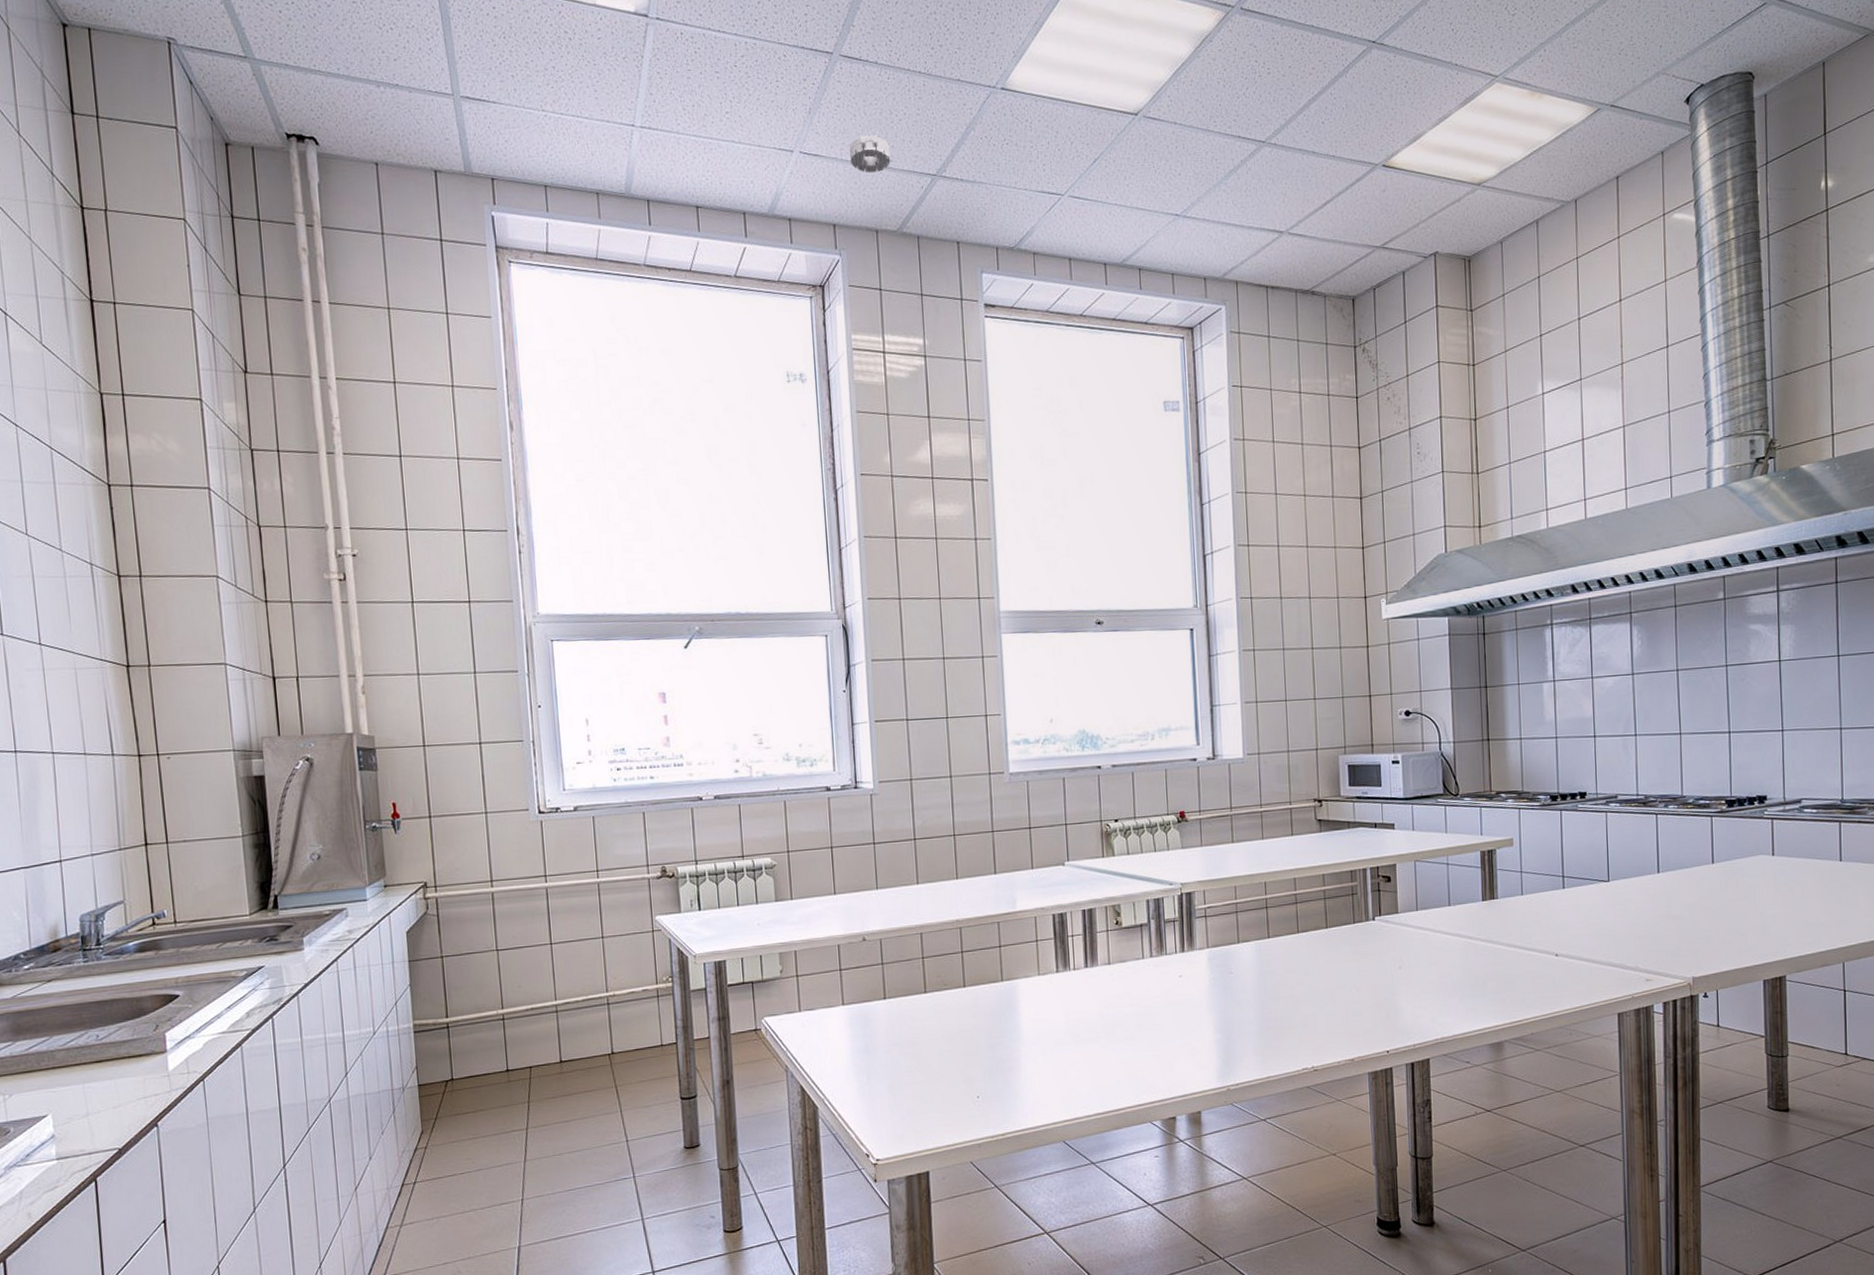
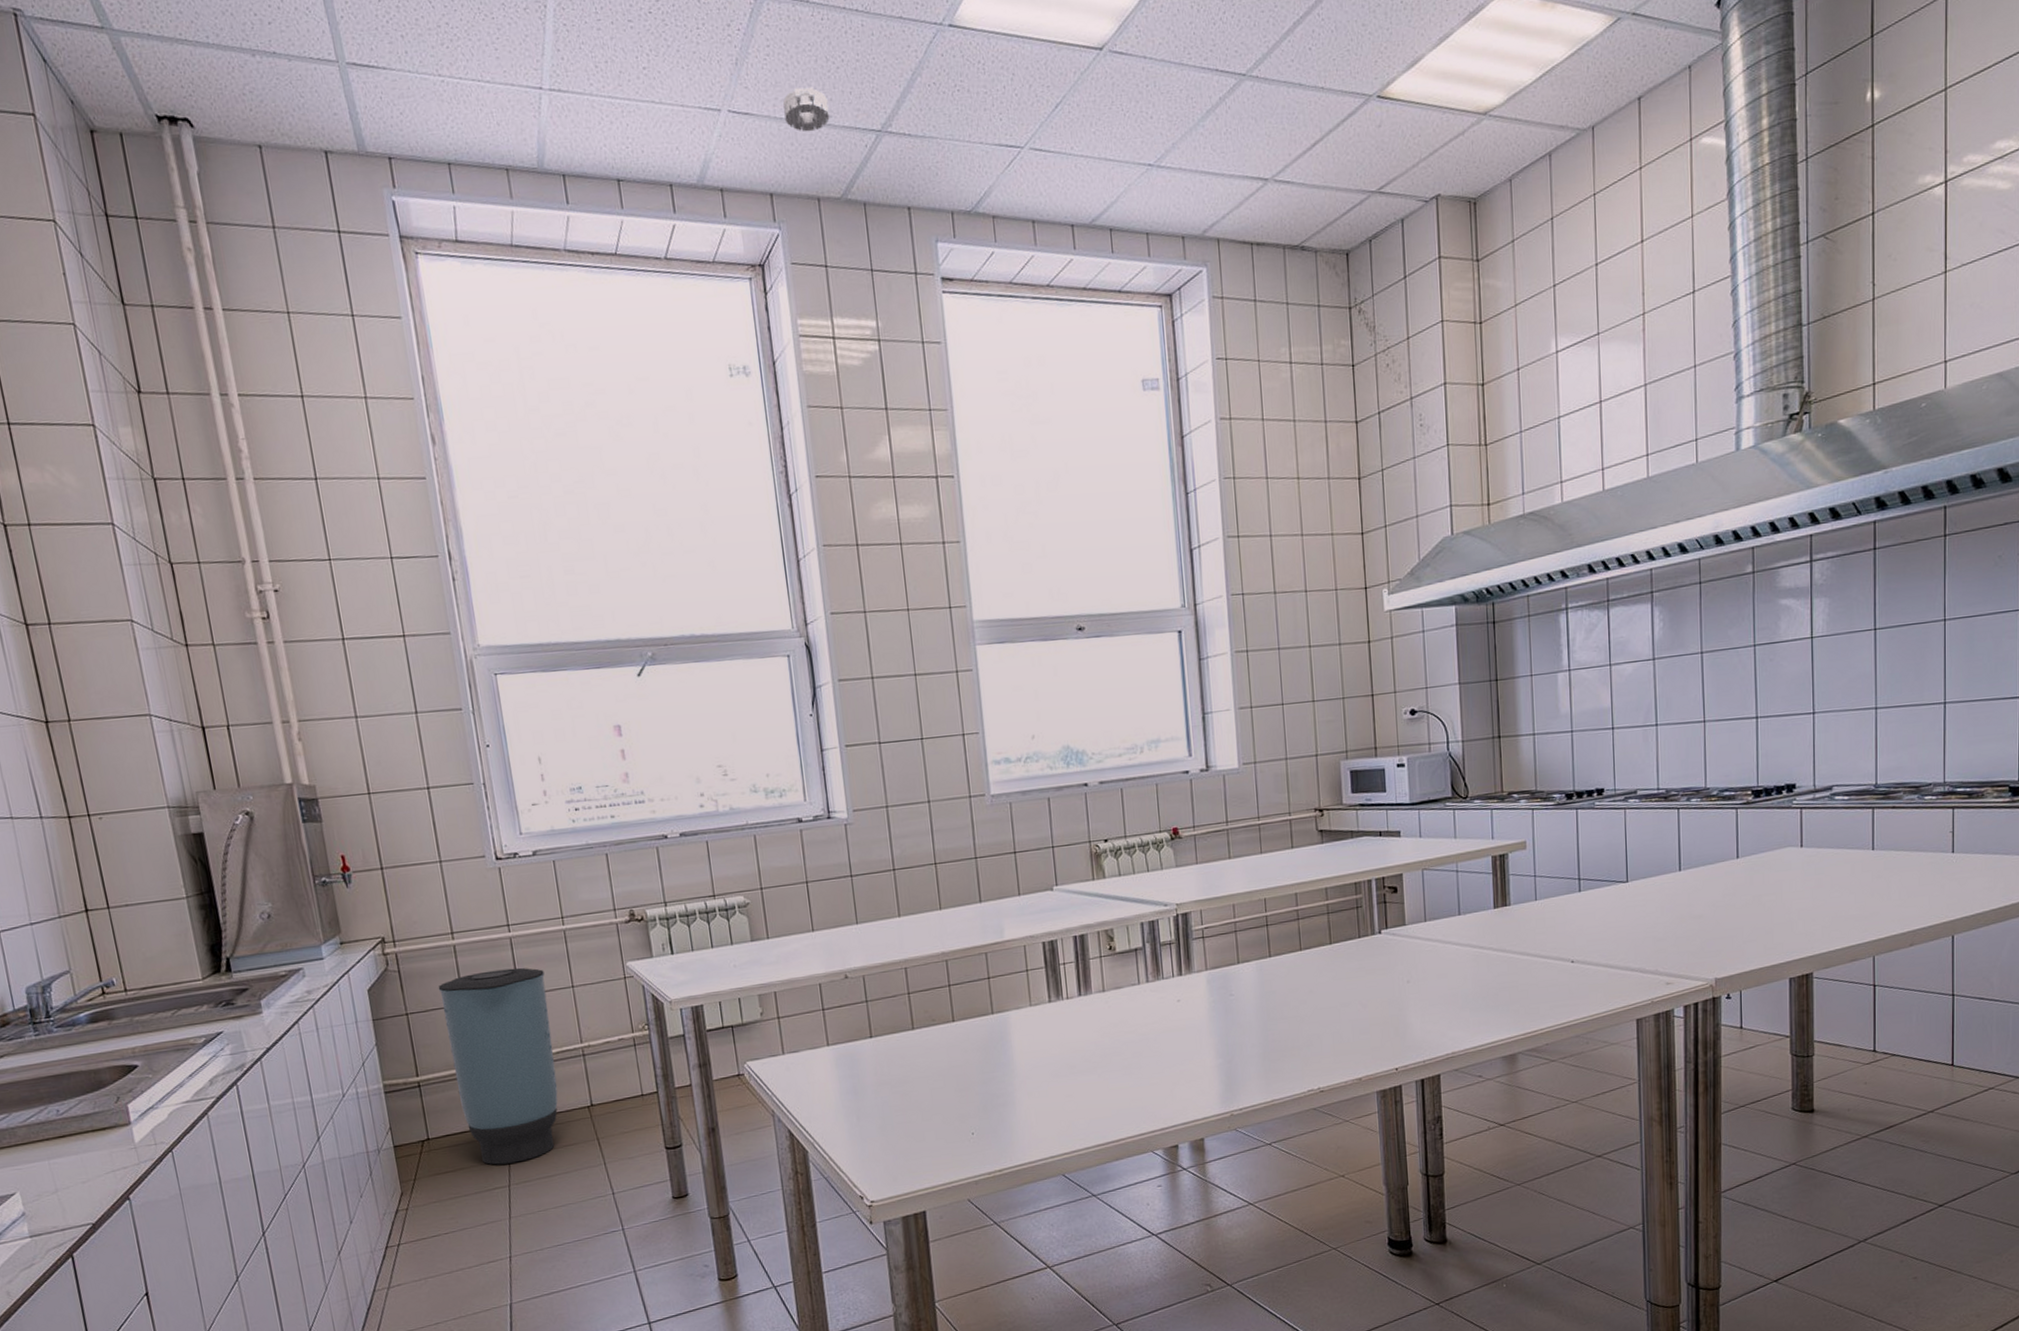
trash can: none [474,916,581,1108] -> present [438,967,558,1165]

